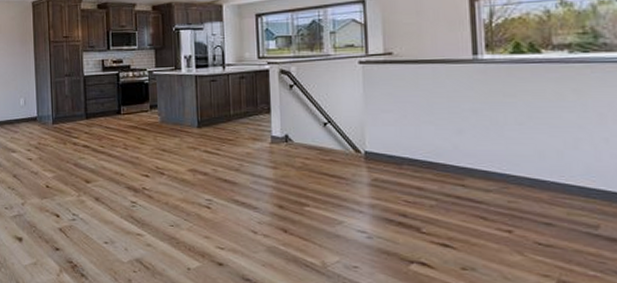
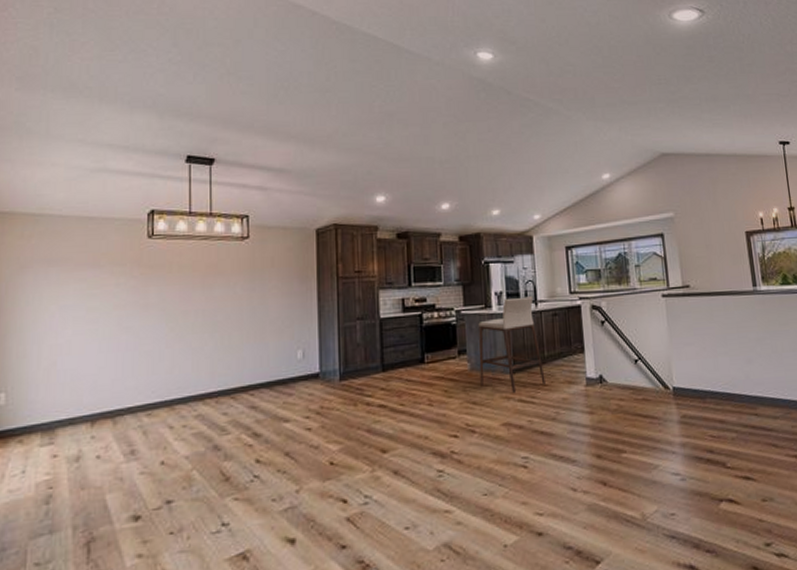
bar stool: none [168,60,230,145] -> present [478,296,546,394]

